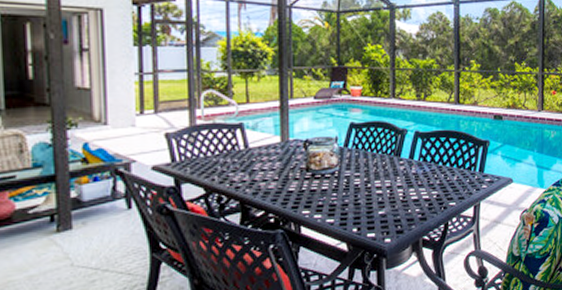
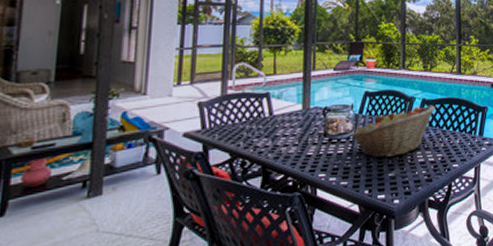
fruit basket: none [336,138,430,195] -> present [351,105,435,158]

